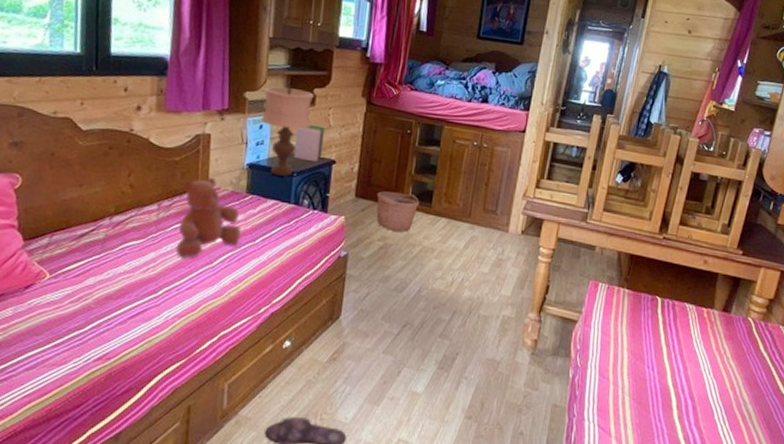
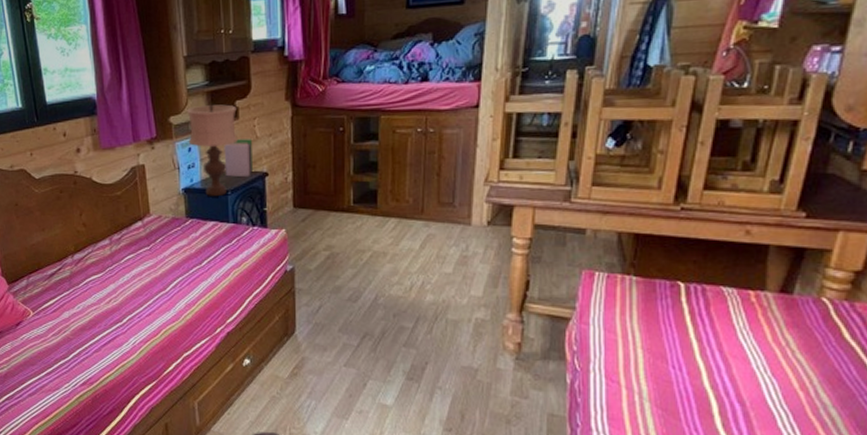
teddy bear: present [175,177,241,259] -> none [128,206,188,287]
basket: present [376,191,420,232] -> none [316,197,364,238]

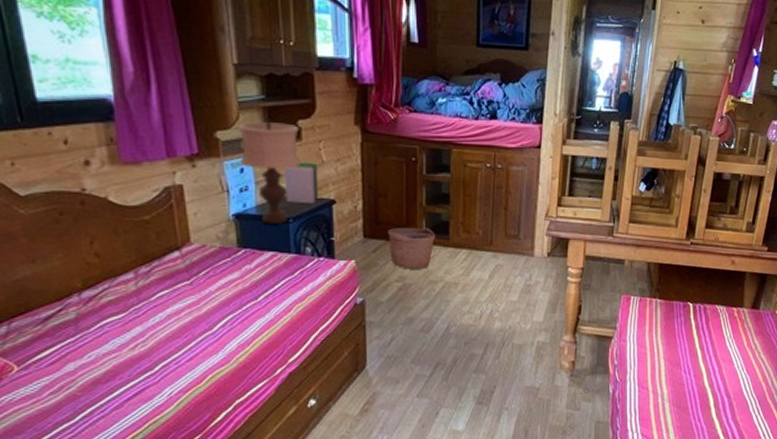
basket: none [316,197,364,238] -> present [387,228,436,269]

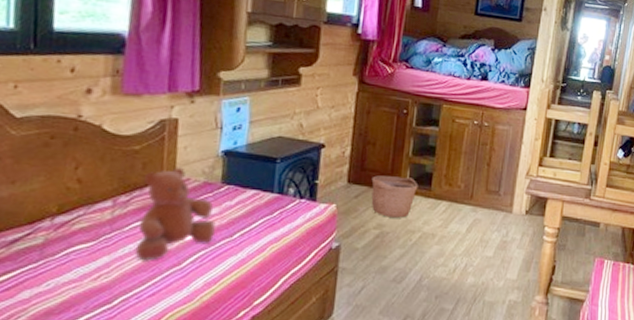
teddy bear: none [161,234,241,328] -> present [134,167,216,261]
table lamp: present [238,122,300,224] -> none [238,65,300,163]
books: present [284,162,318,203] -> none [276,106,312,146]

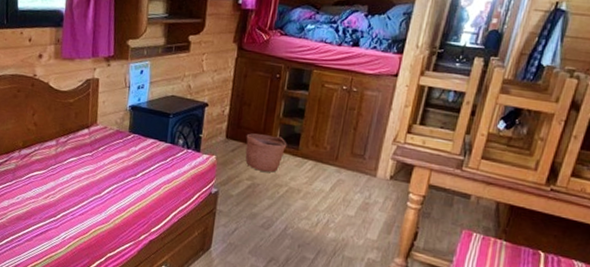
teddy bear: present [134,167,216,261] -> none [70,117,125,189]

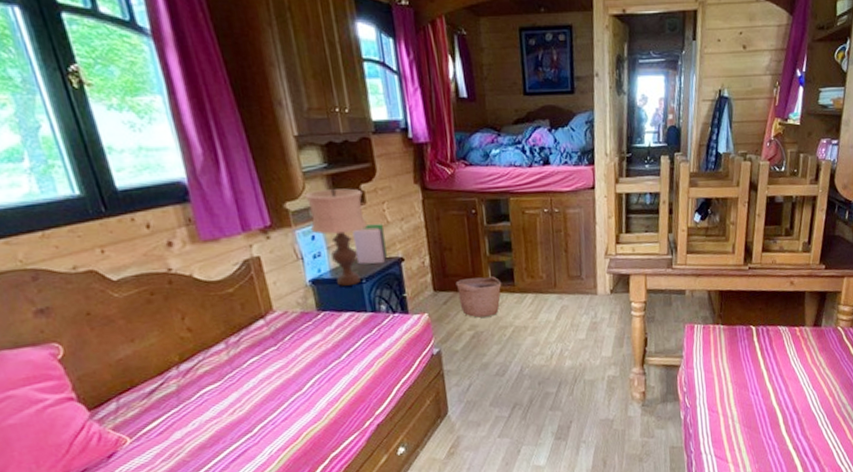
table lamp: none [141,34,189,118] -> present [305,188,367,286]
books: none [170,70,198,104] -> present [352,224,387,265]

